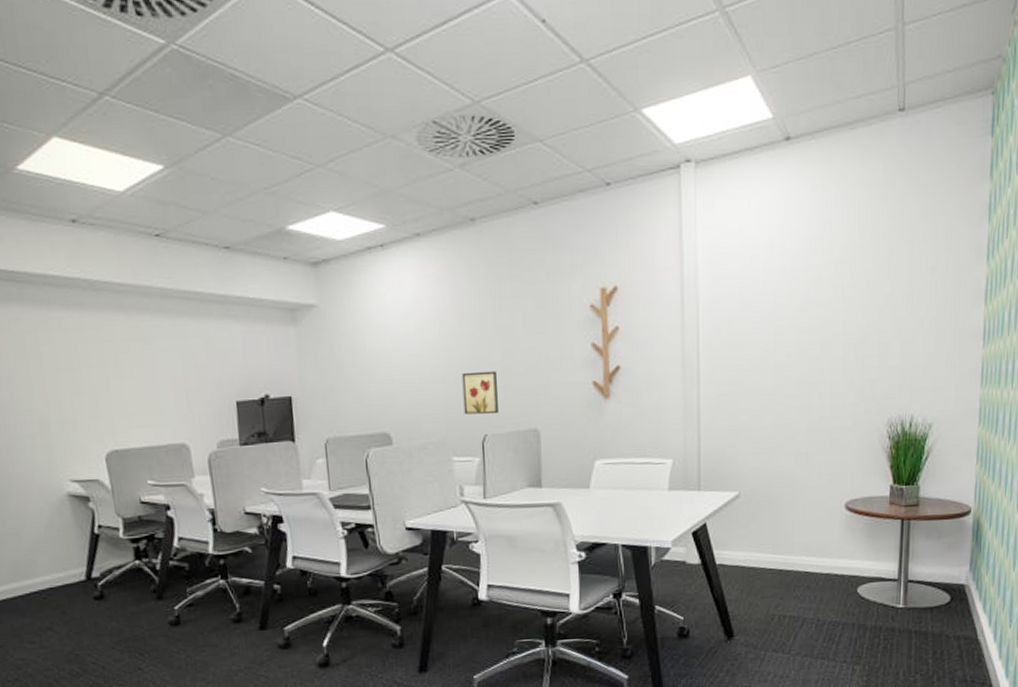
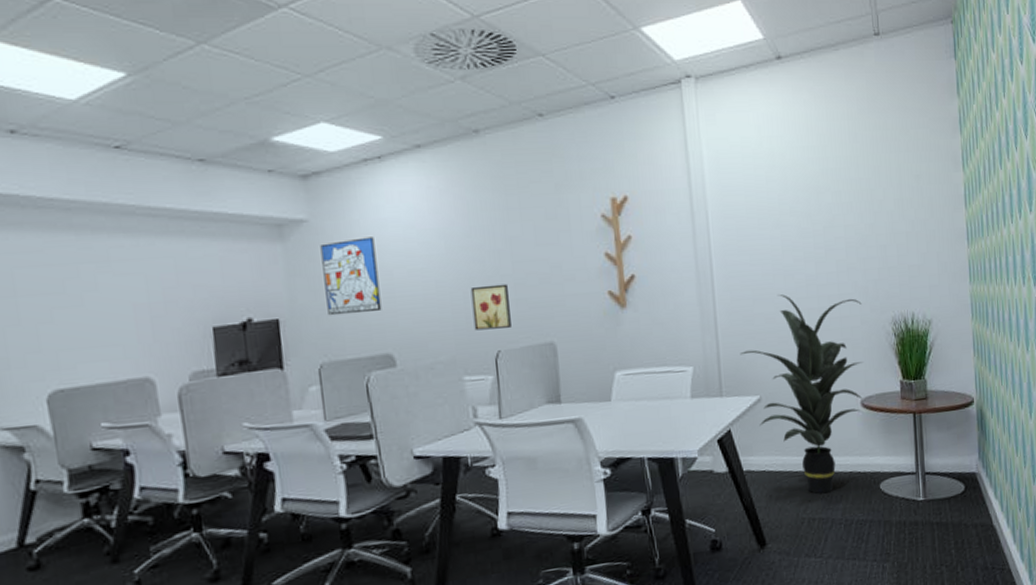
wall art: none [328,322,381,395] -> present [320,237,382,316]
indoor plant: none [721,391,856,593] -> present [740,294,863,494]

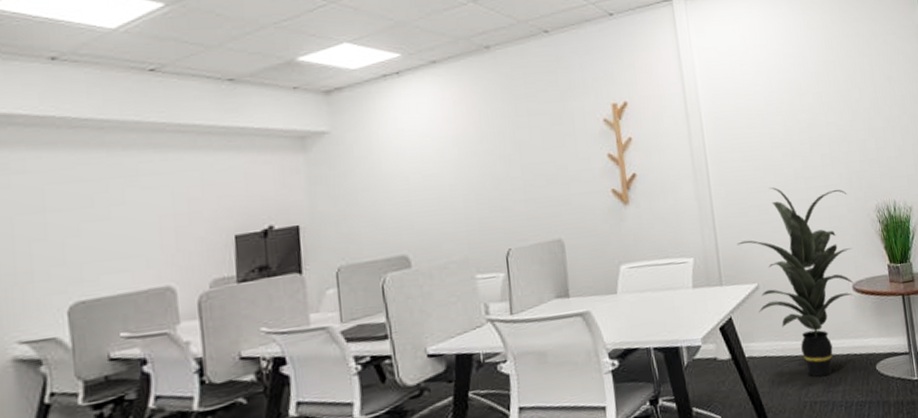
wall art: present [320,237,382,316] -> none [341,145,398,221]
wall art: present [470,283,511,331] -> none [482,185,521,231]

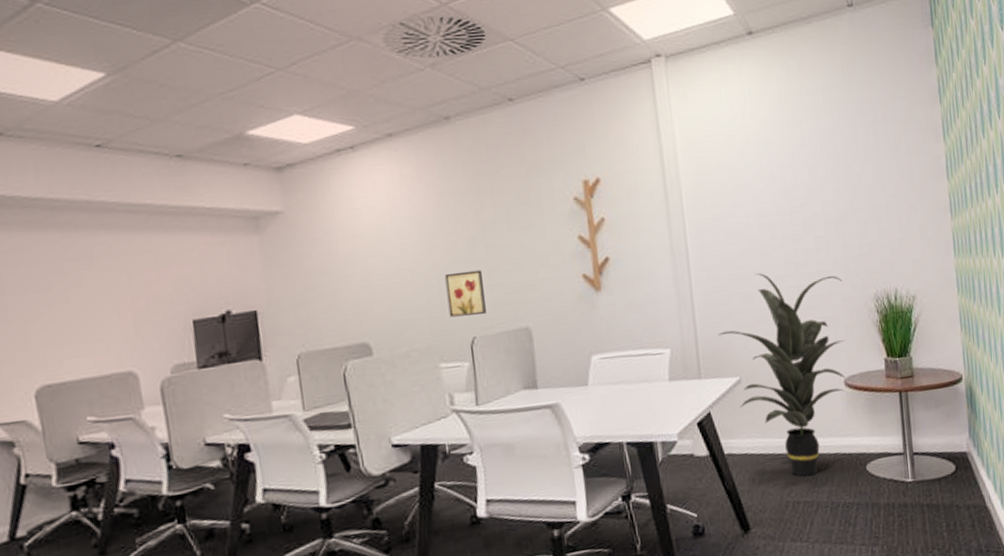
wall art: none [482,185,521,231] -> present [444,269,486,317]

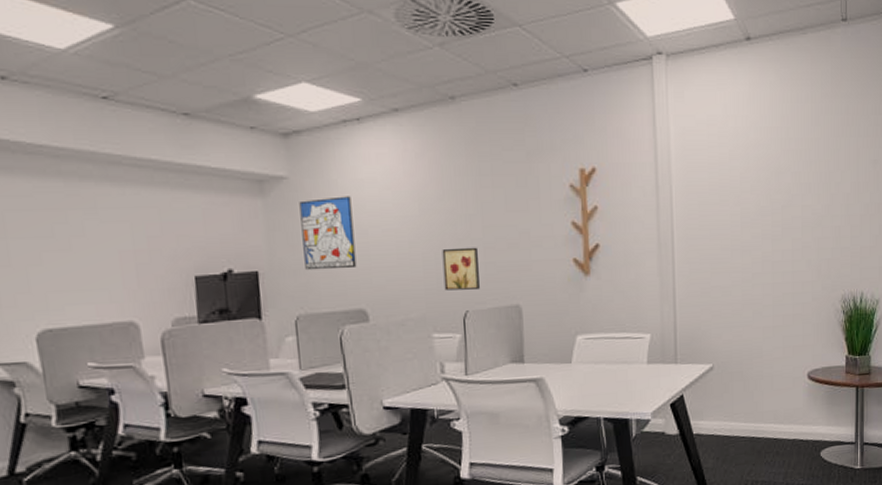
wall art: none [296,226,357,307] -> present [299,196,357,271]
indoor plant: present [718,273,846,477] -> none [696,269,814,459]

